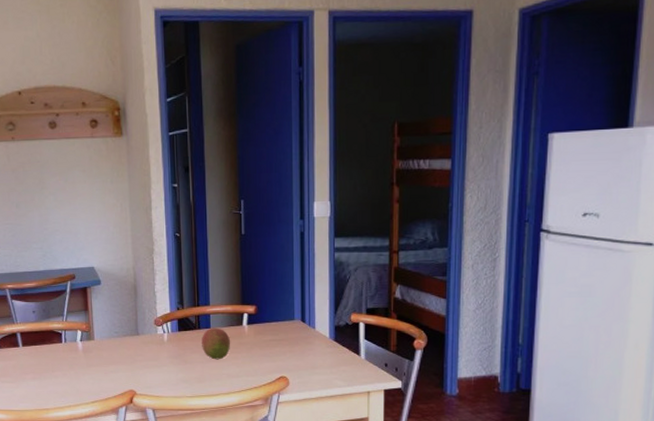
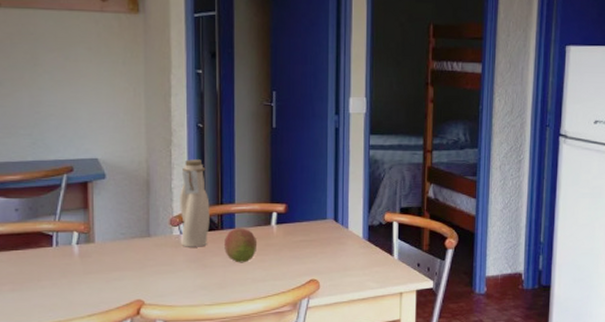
water bottle: none [162,266,189,345] -> present [180,159,210,247]

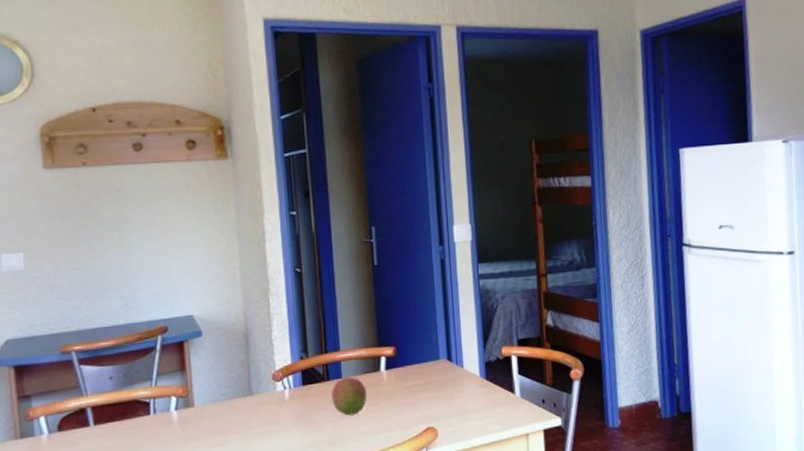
water bottle: present [180,159,210,247] -> none [281,306,315,403]

